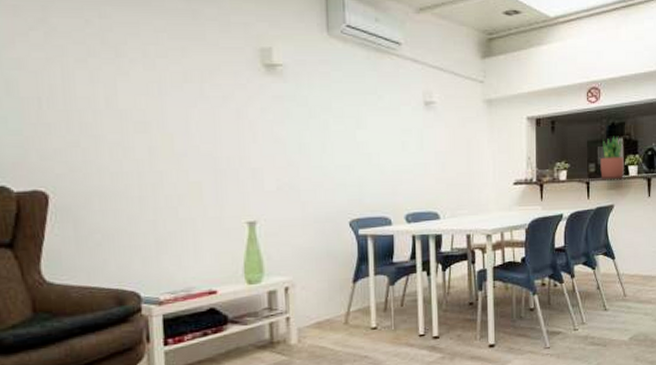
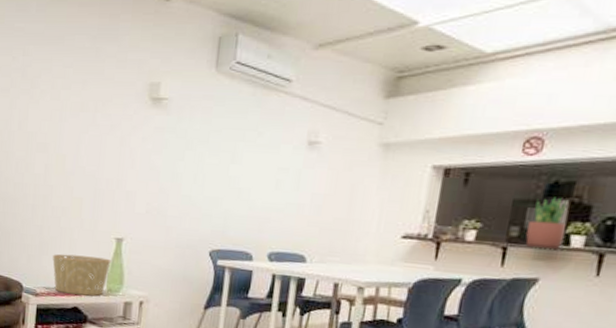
basket: none [174,246,246,295] -> present [52,254,112,296]

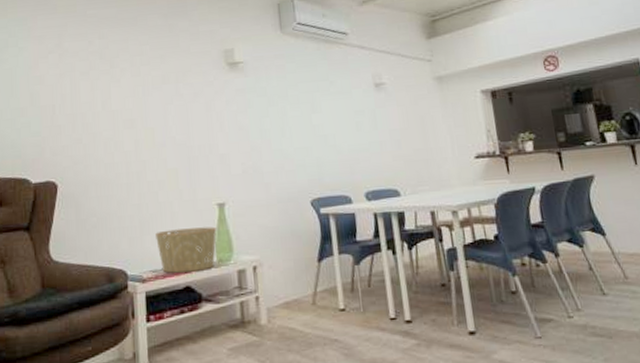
planter: present [525,197,569,251] -> none [569,102,601,150]

